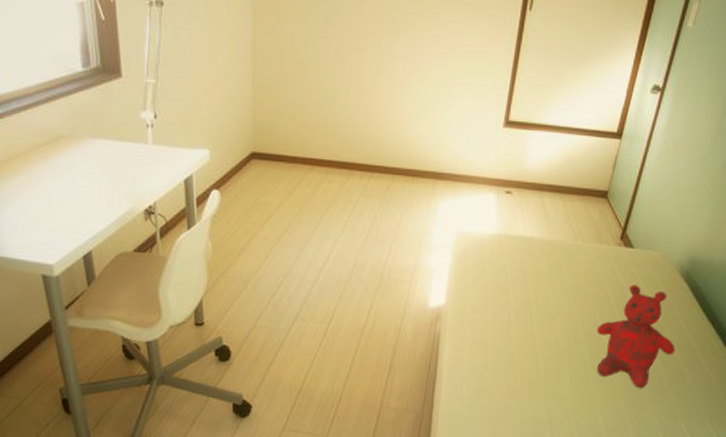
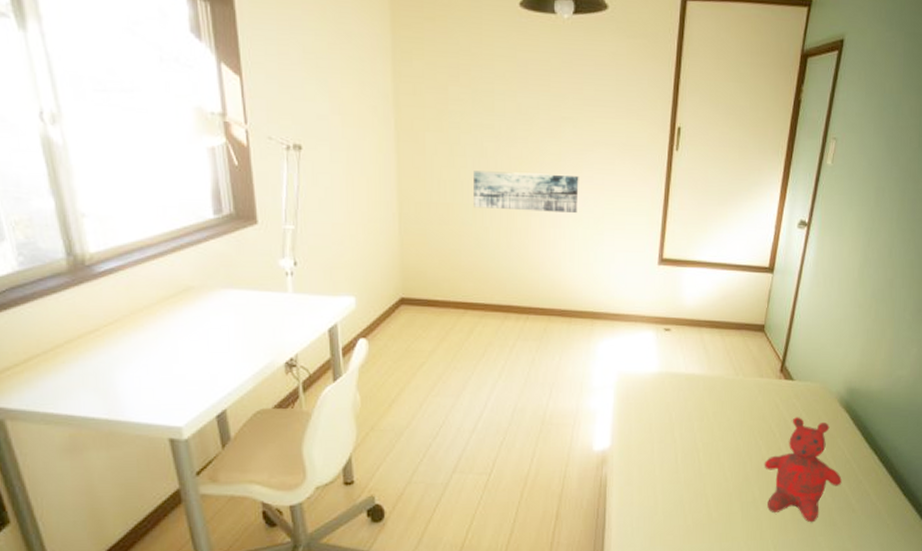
wall art: none [324,28,429,72] -> present [473,170,579,213]

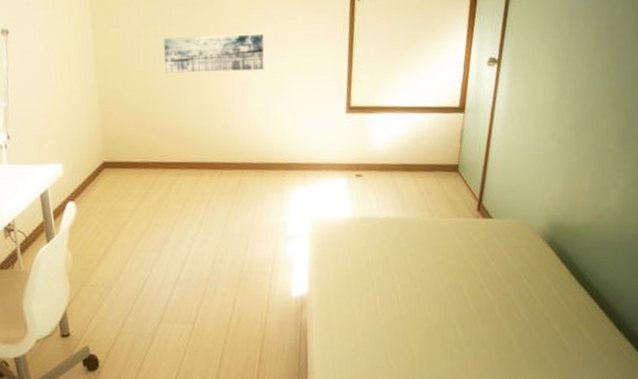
teddy bear: present [764,417,842,523] -> none [465,255,550,361]

